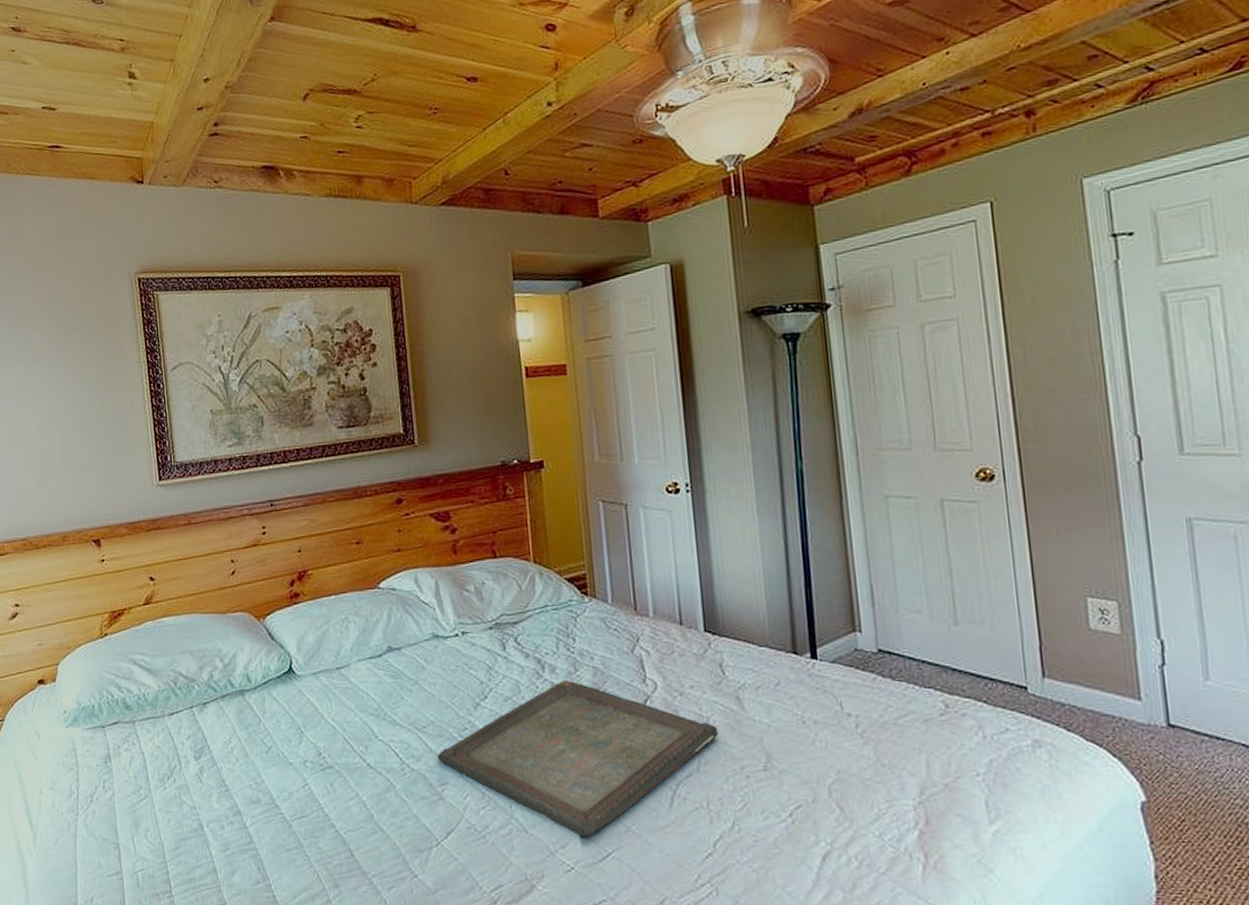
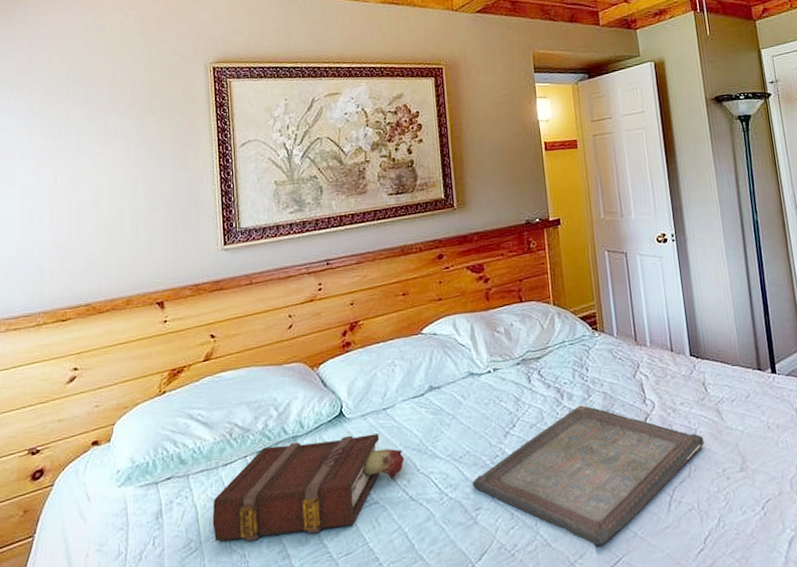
book: none [160,694,361,794] -> present [212,433,405,542]

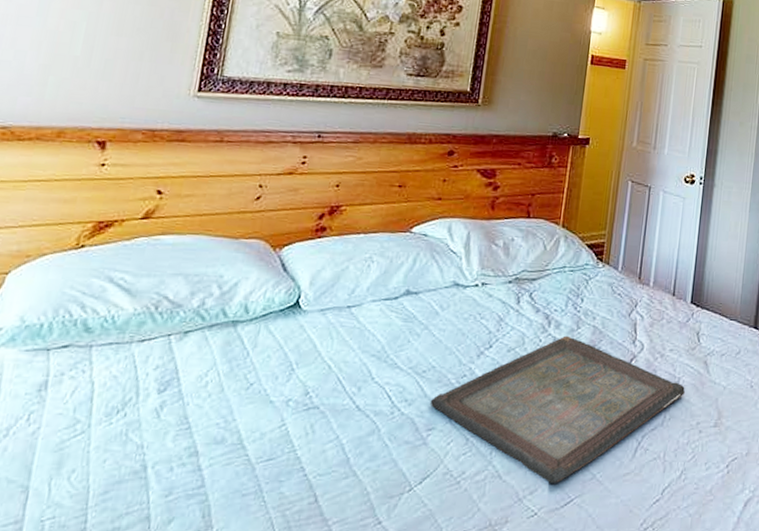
book: present [212,433,405,542] -> none [108,328,360,433]

